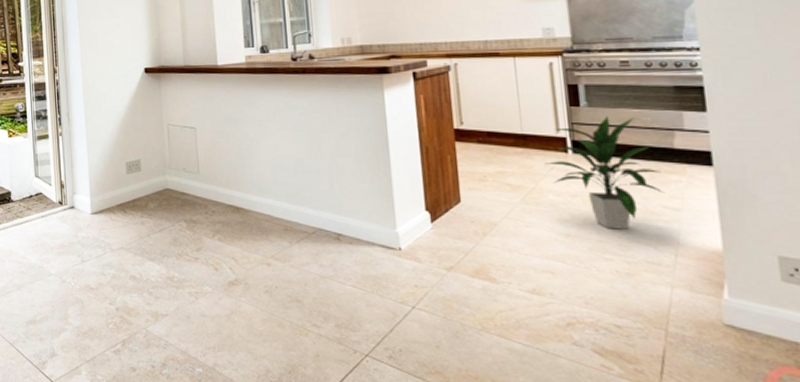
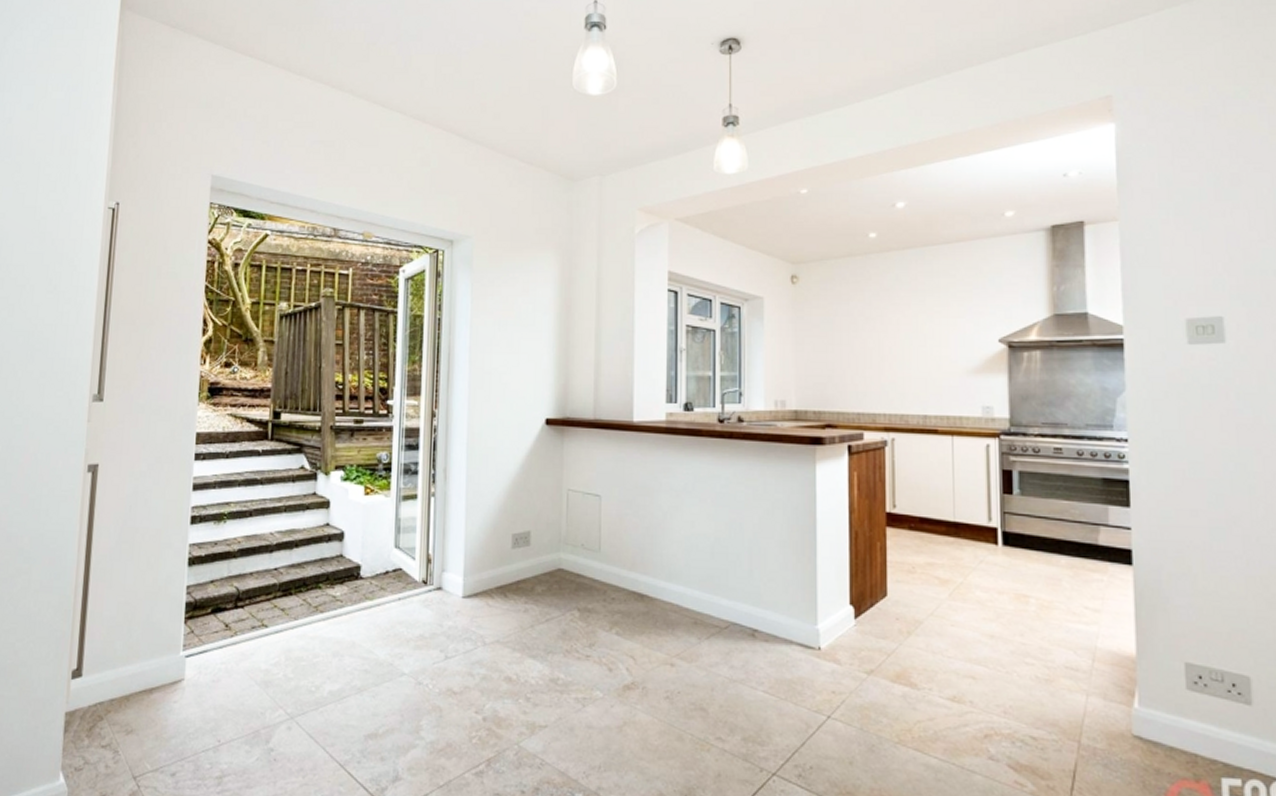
indoor plant: present [544,116,666,230] -> none [974,507,1088,631]

